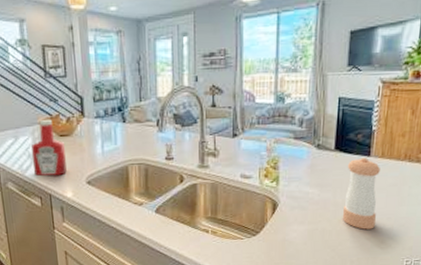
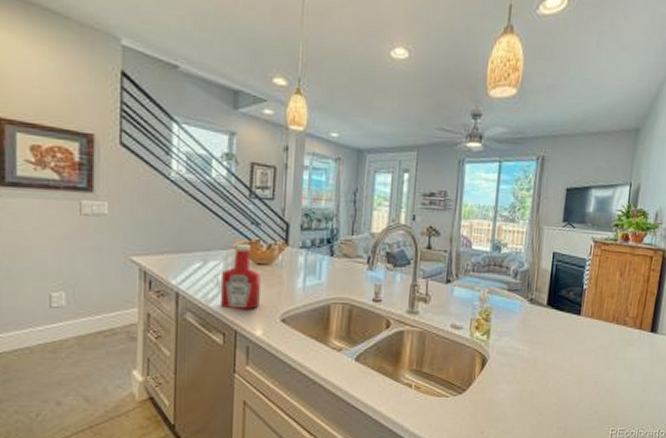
pepper shaker: present [342,157,380,230] -> none [551,316,590,393]

